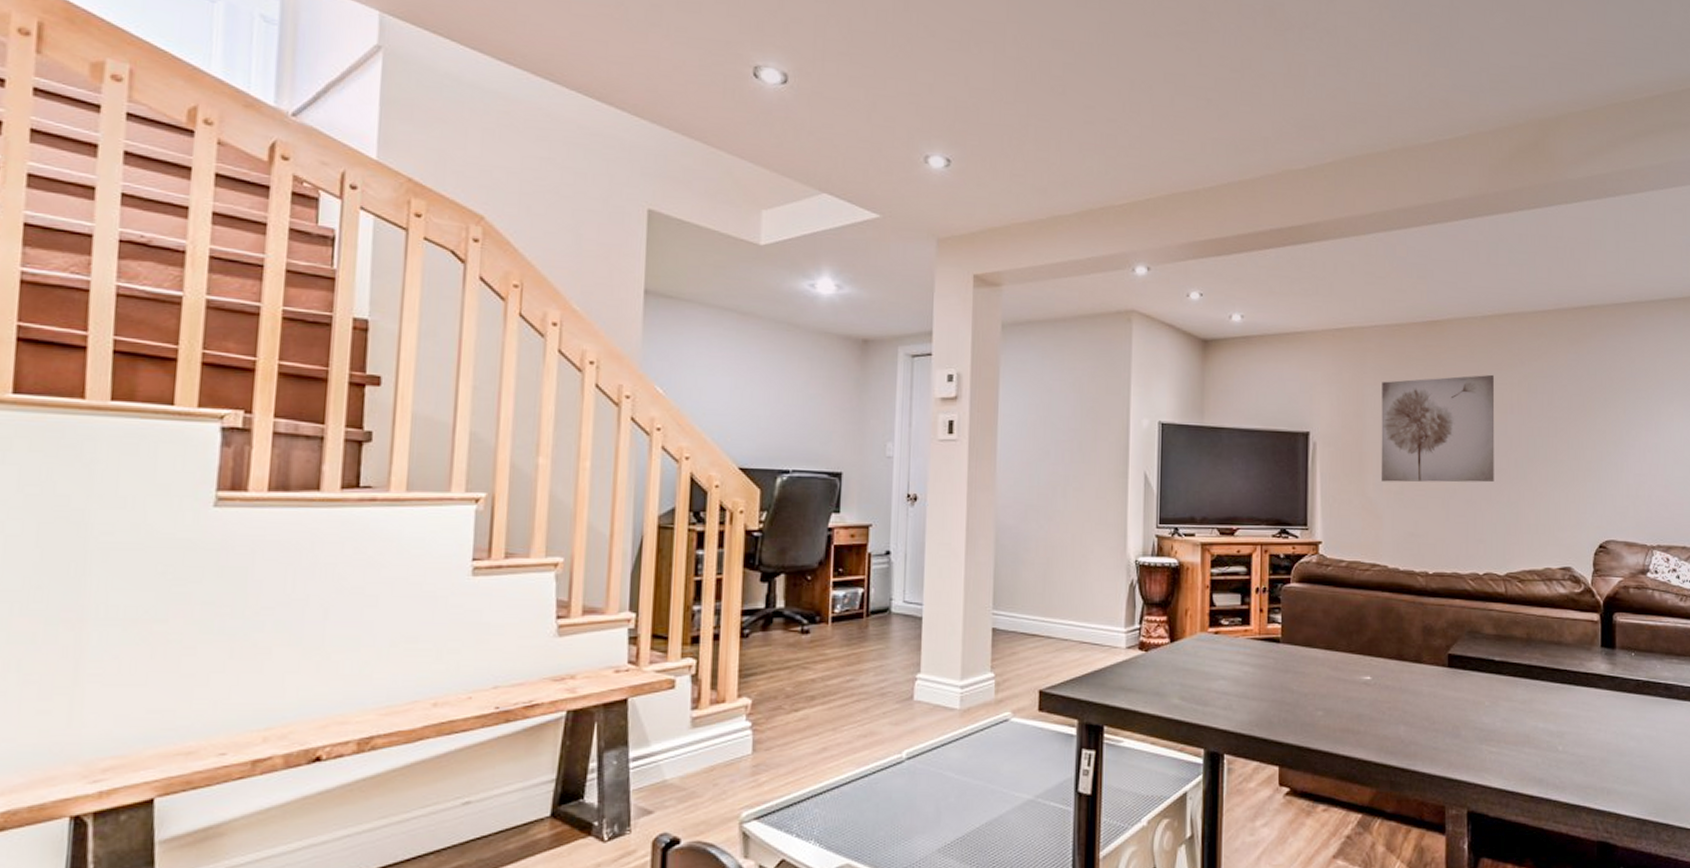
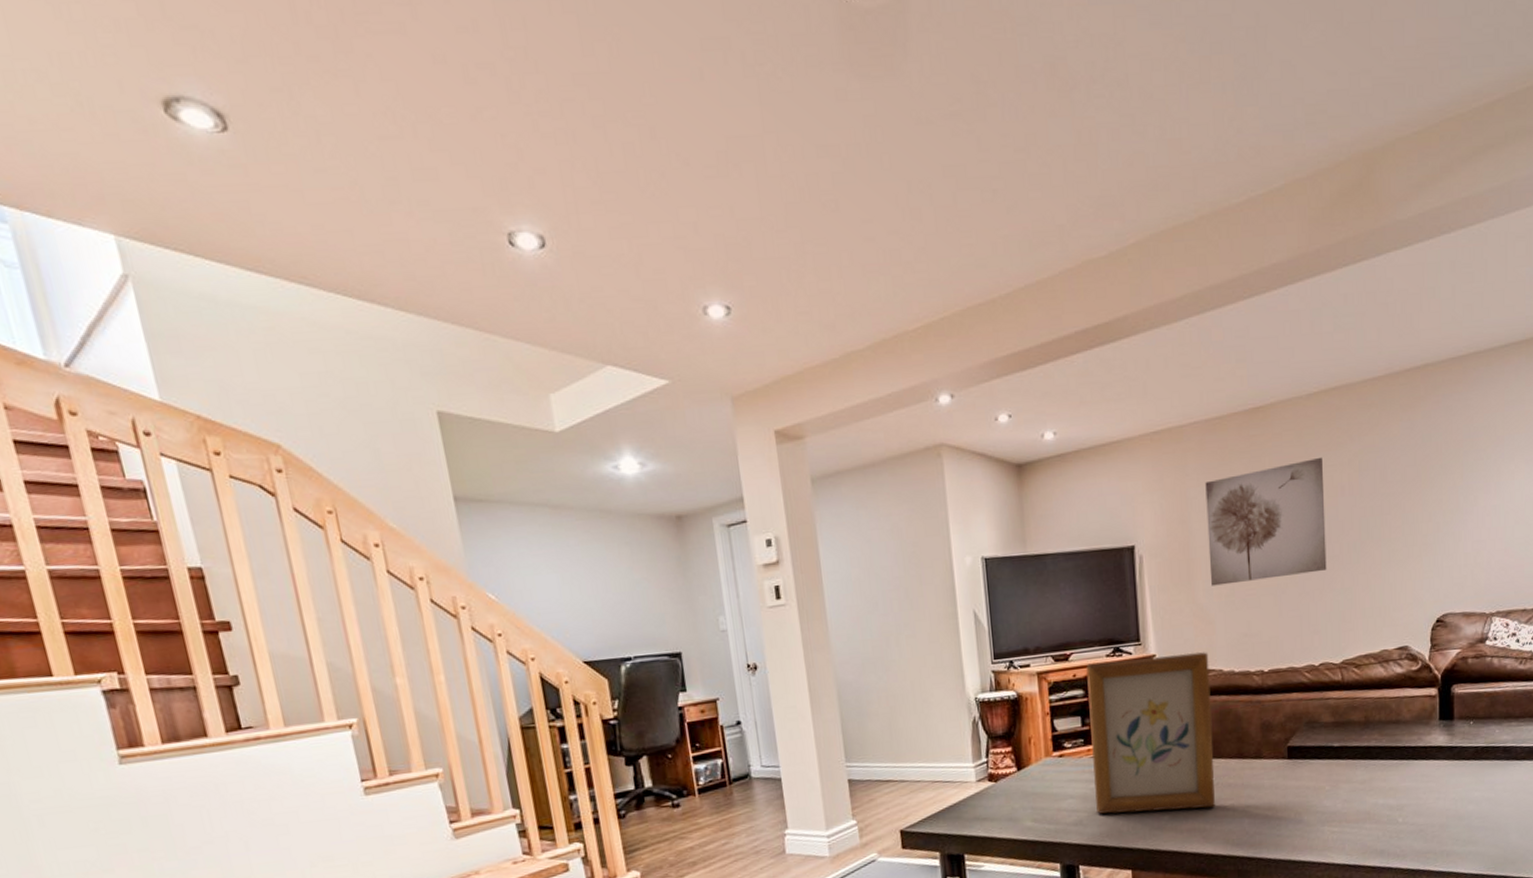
picture frame: none [1248,541,1374,709] -> present [1086,652,1215,814]

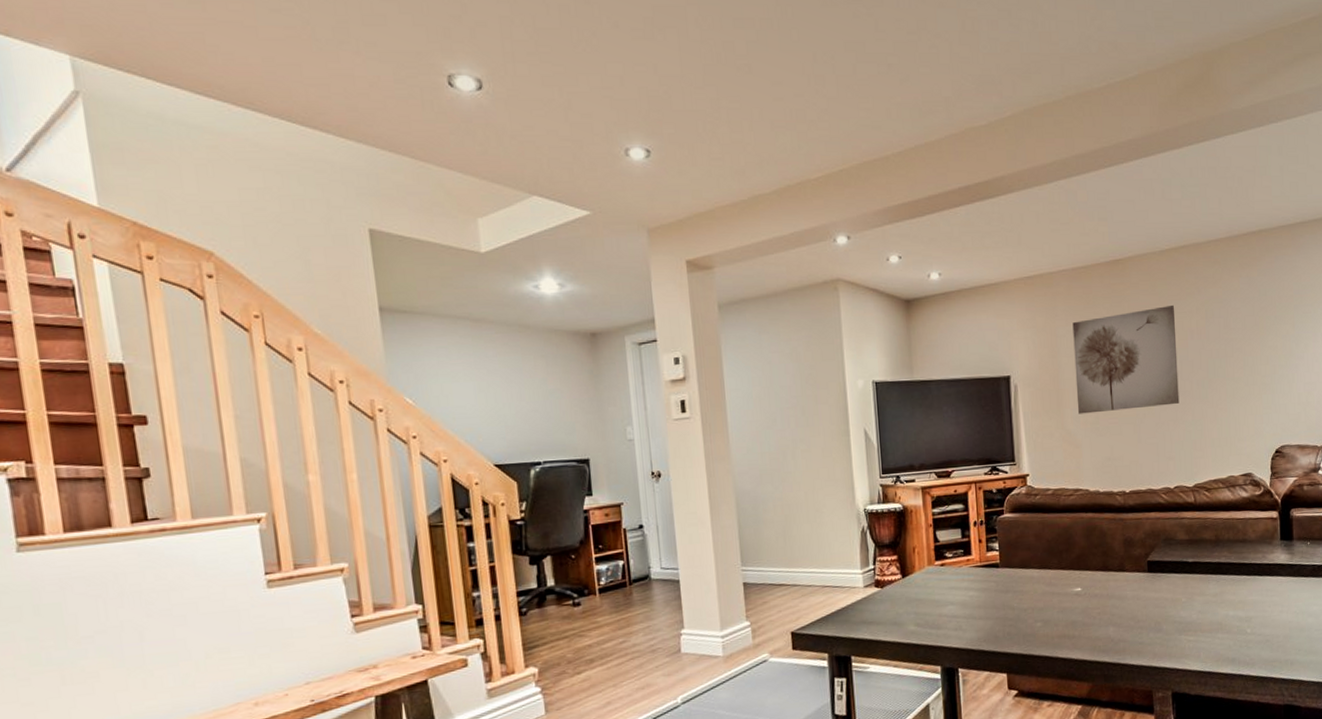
picture frame: present [1086,652,1215,814] -> none [966,473,1083,620]

